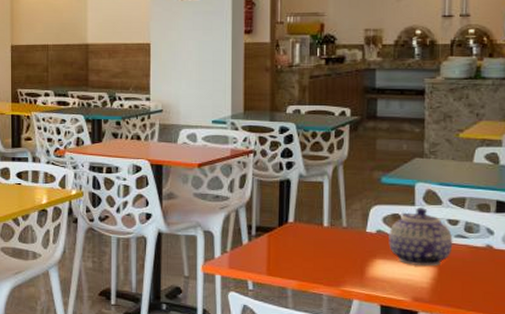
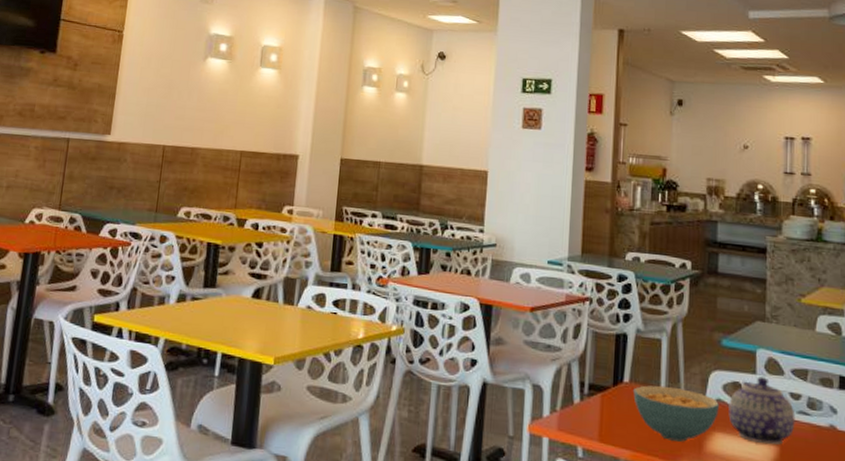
cereal bowl: none [298,222,379,270] -> present [633,385,719,442]

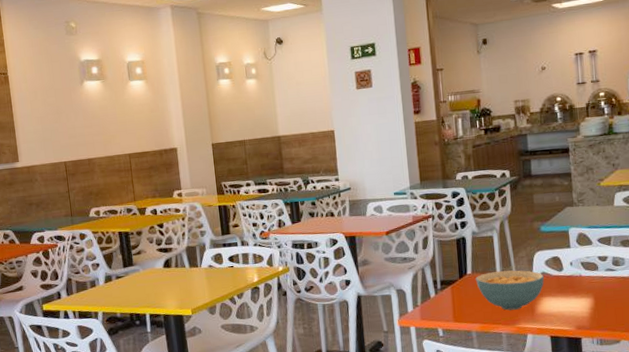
teapot: present [728,377,795,445] -> none [551,249,605,299]

